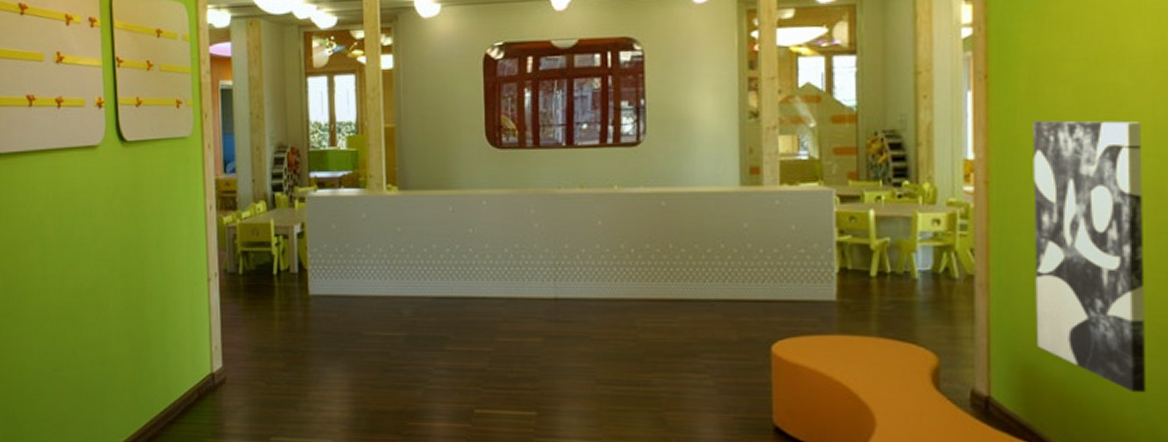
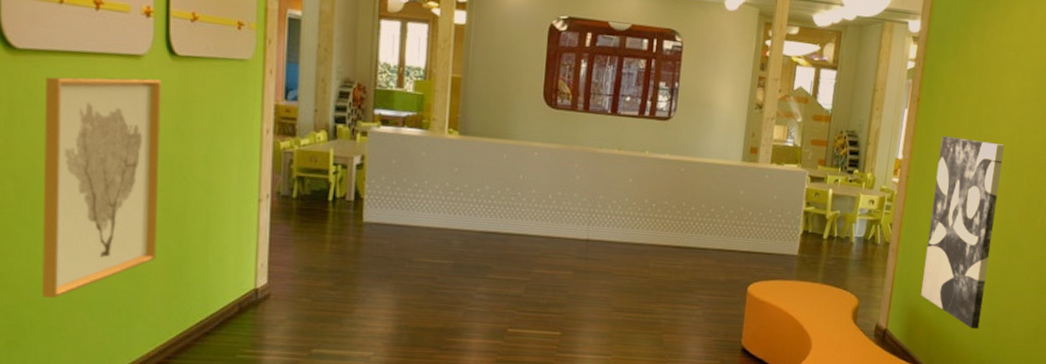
wall art: none [22,167,122,391] -> present [42,77,161,299]

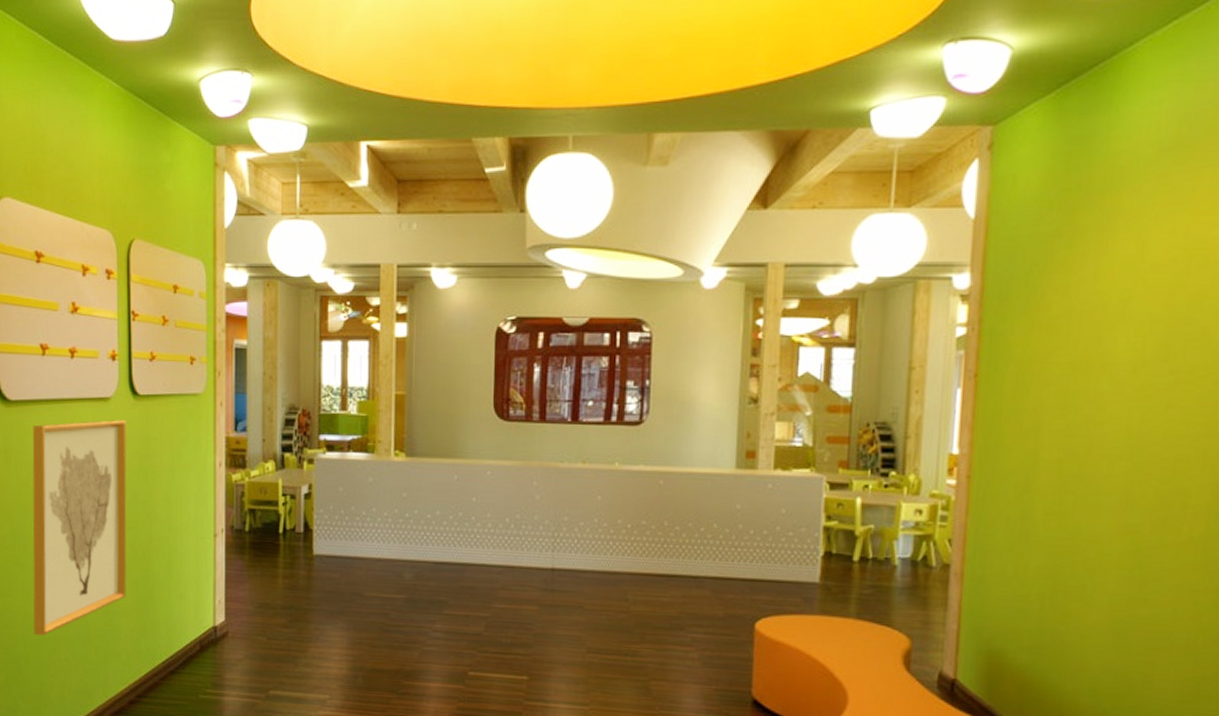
wall art: present [921,136,1004,330] -> none [1004,420,1116,682]

